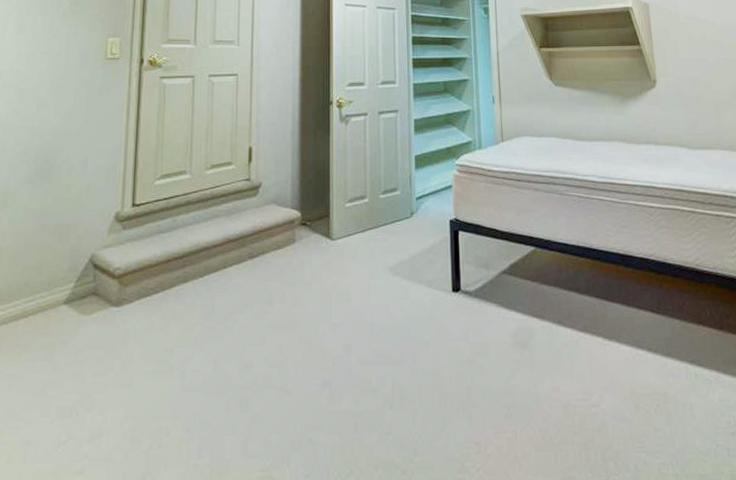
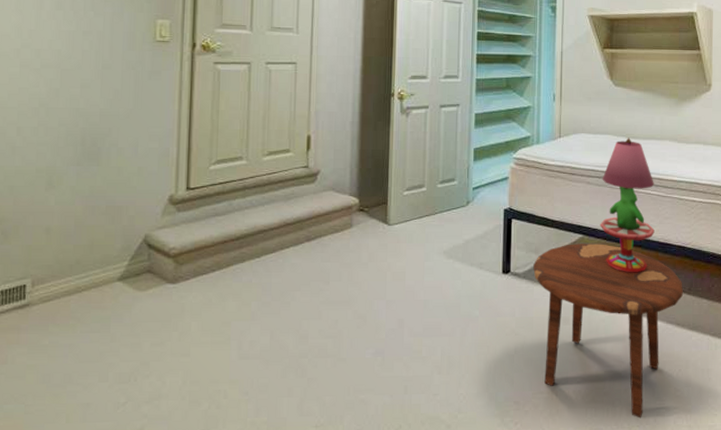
side table: none [485,257,652,465] -> present [533,244,683,418]
table lamp: none [550,139,613,291] -> present [600,137,655,274]

